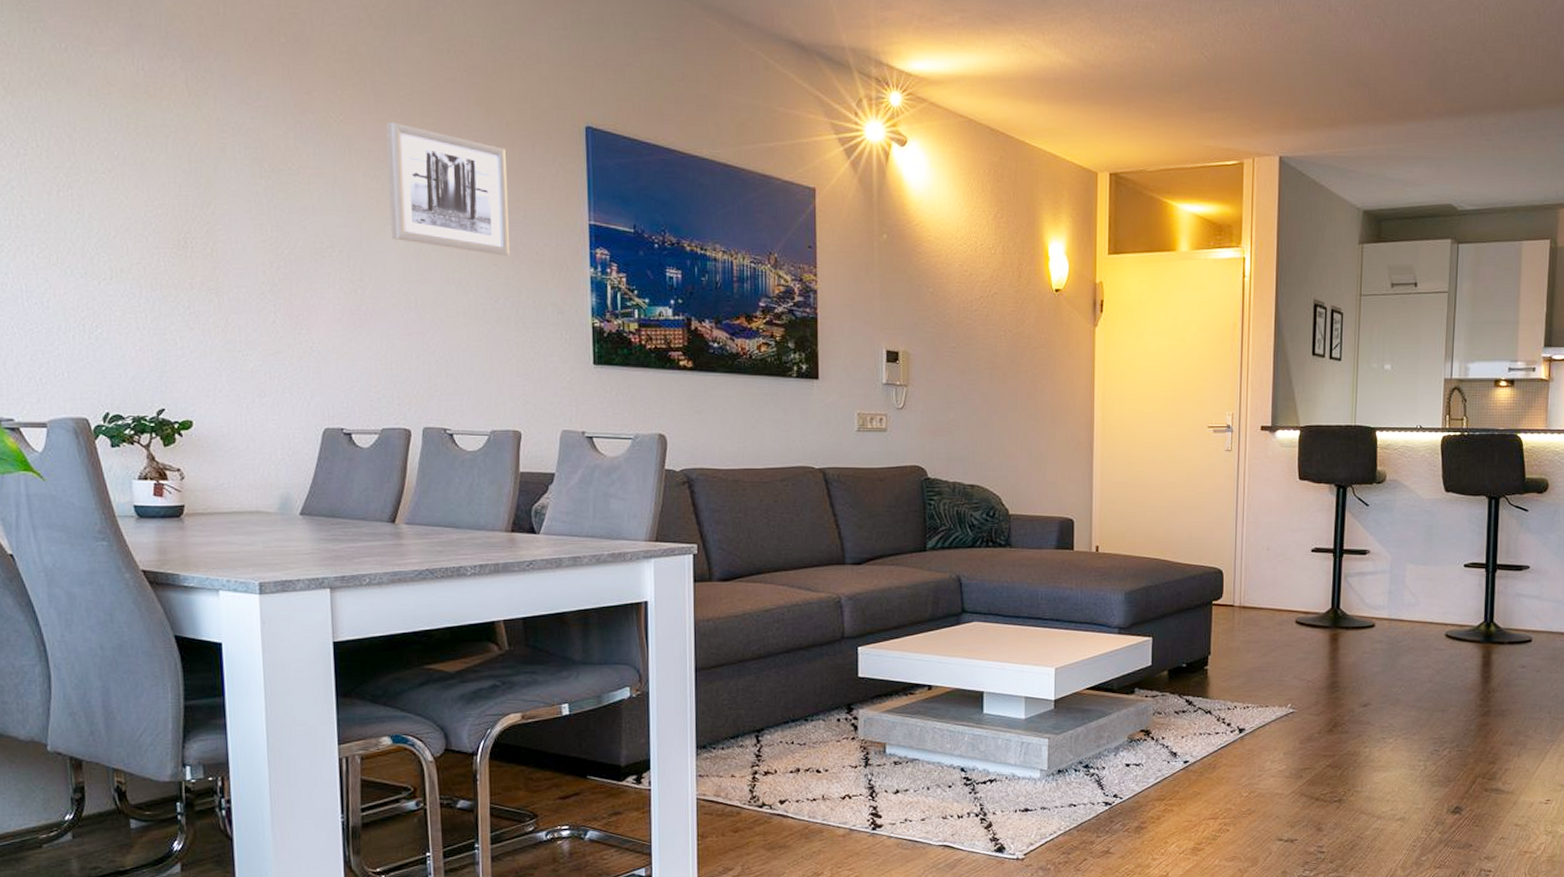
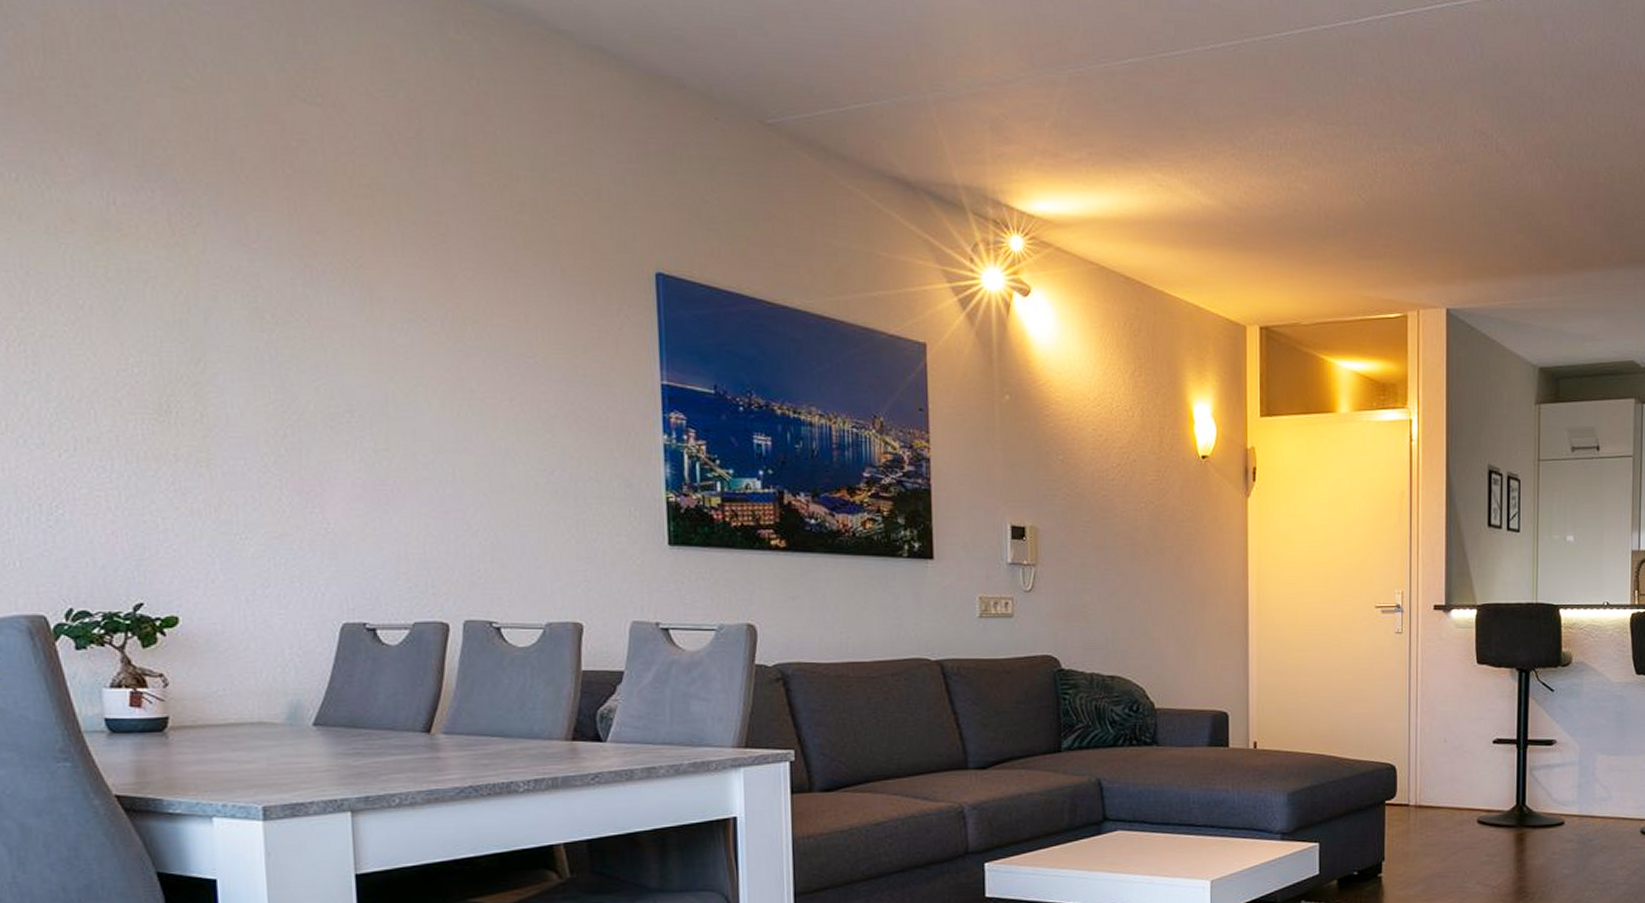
wall art: present [386,121,510,256] -> none [416,265,567,422]

